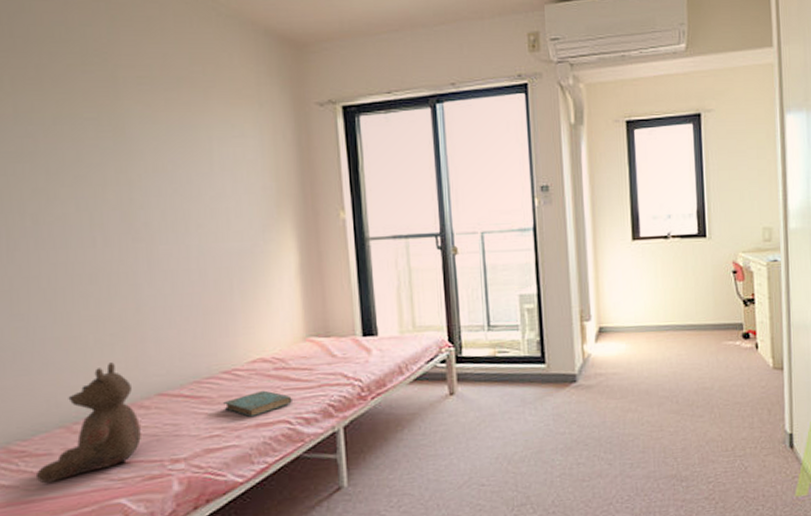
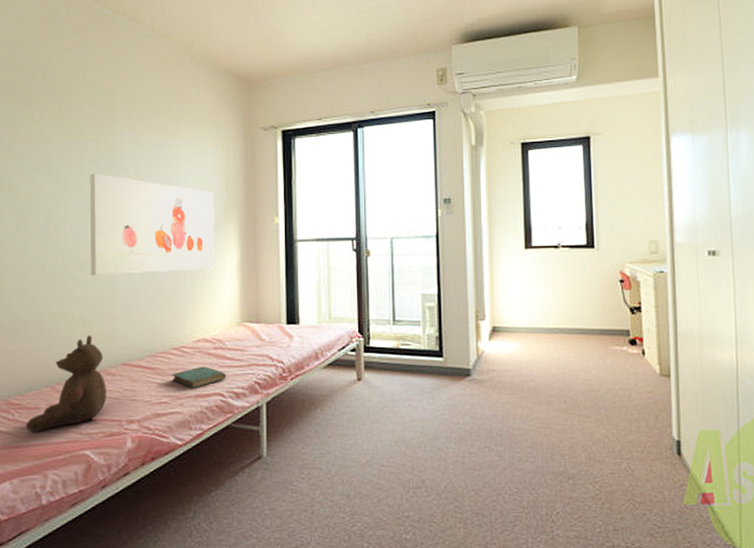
wall art: none [91,160,268,289] -> present [89,173,215,275]

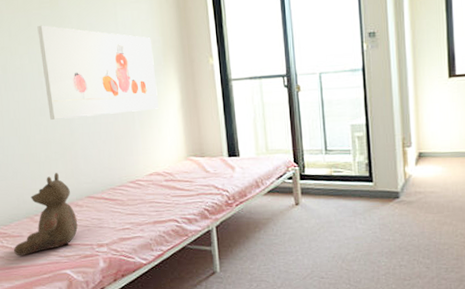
book: present [172,366,226,388] -> none [131,196,178,216]

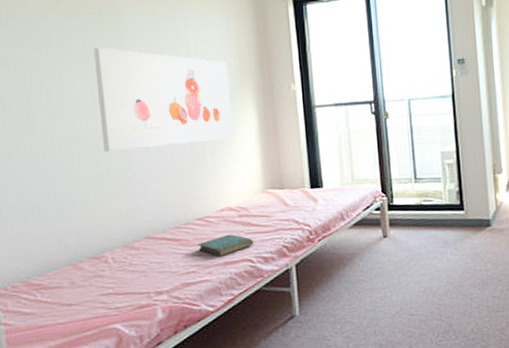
teddy bear: present [13,173,78,255] -> none [49,211,132,311]
book: none [131,196,178,216] -> present [198,234,253,256]

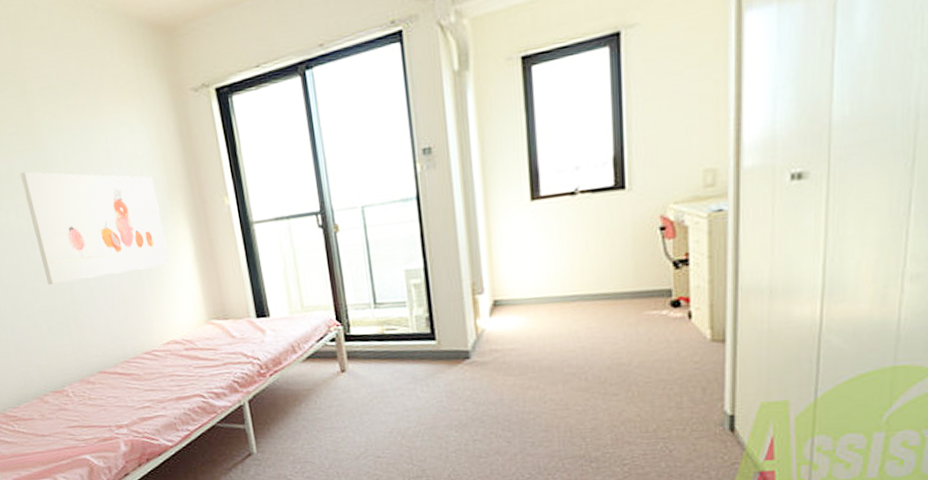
book: present [198,234,253,256] -> none [149,368,203,391]

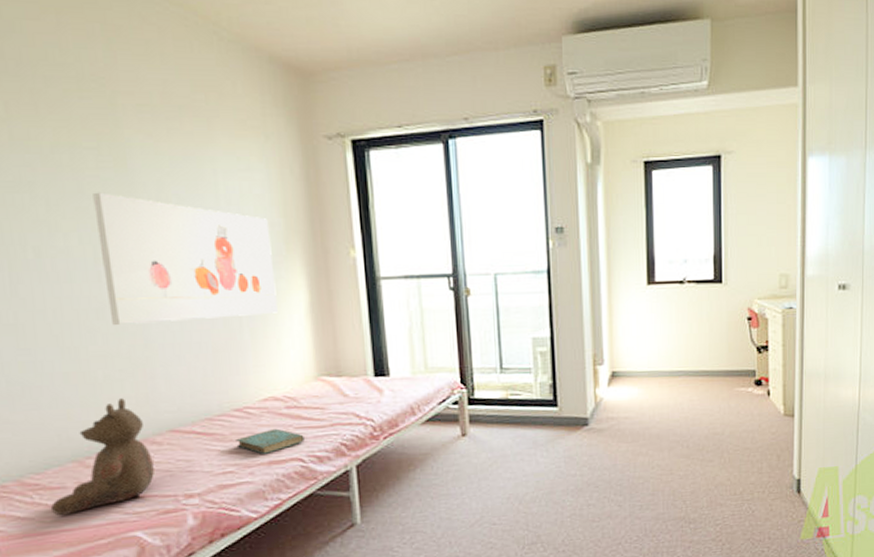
teddy bear: none [26,346,93,440] -> present [50,398,154,515]
book: none [149,368,203,391] -> present [236,428,304,454]

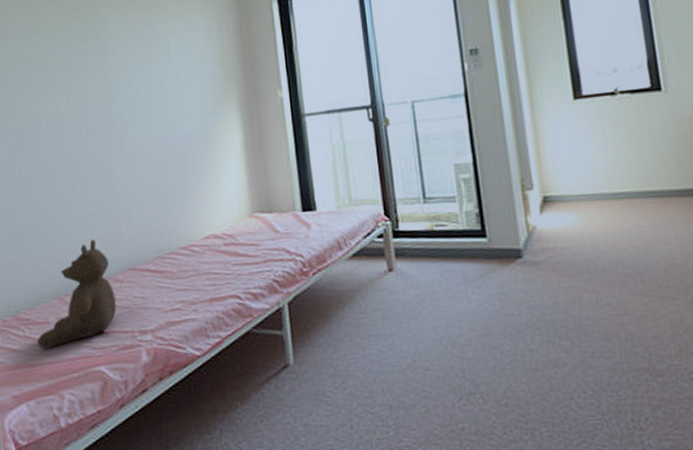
wall art: present [93,192,278,325] -> none [78,61,217,174]
book: present [236,428,304,454] -> none [182,265,241,291]

